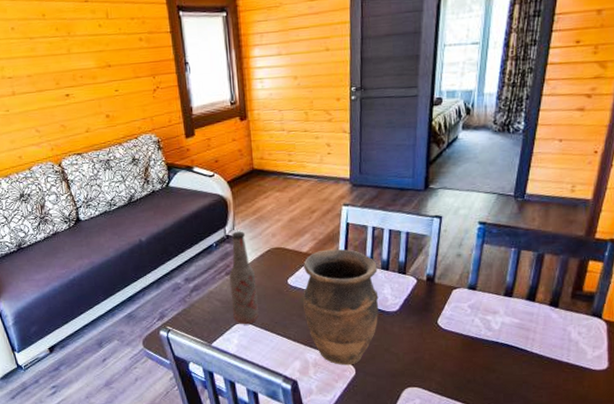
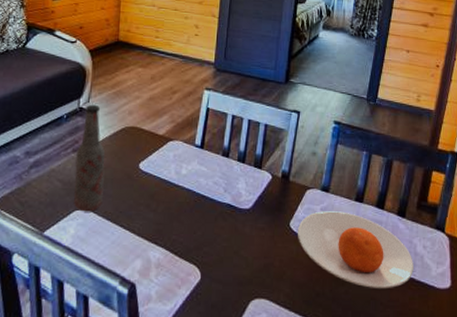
vase: present [303,248,379,366] -> none [152,134,234,269]
plate: none [445,307,567,373] -> present [297,211,413,288]

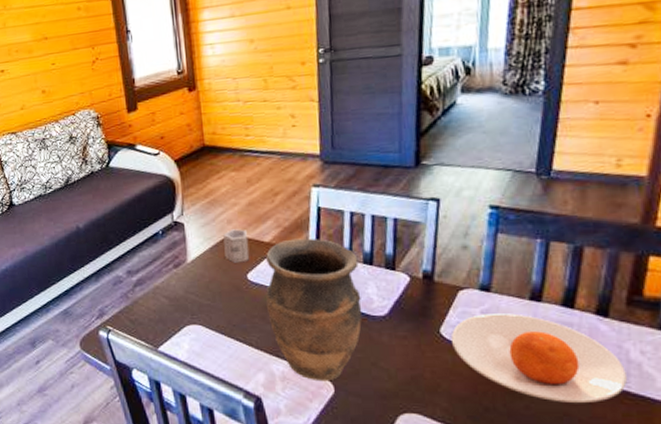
bottle: present [74,104,105,212] -> none [178,216,213,327]
cup: none [122,120,145,152] -> present [223,229,250,263]
vase: none [152,134,234,269] -> present [266,238,363,382]

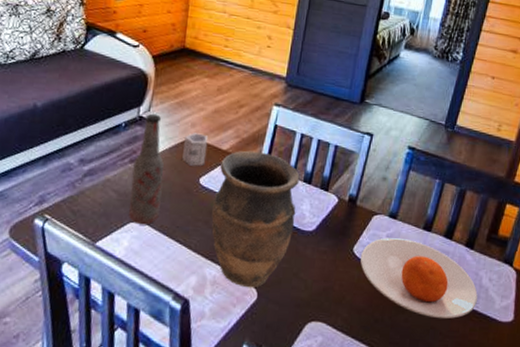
bottle: none [178,216,213,327] -> present [129,113,164,225]

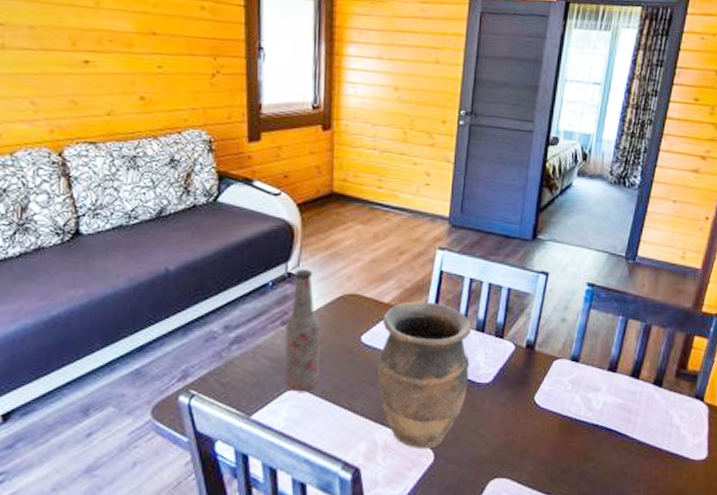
cup: present [182,133,209,166] -> none [340,286,368,323]
plate: present [360,238,478,319] -> none [542,382,669,462]

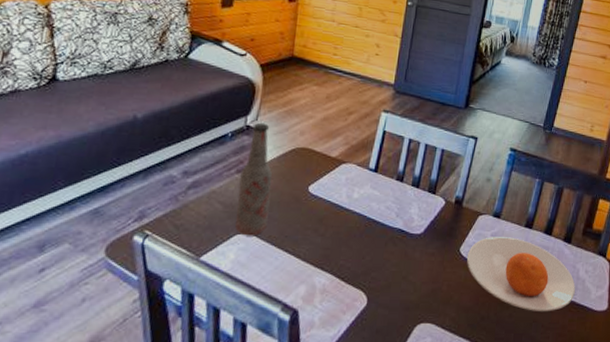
vase: present [378,301,472,450] -> none [321,157,408,294]
plate: none [542,382,669,462] -> present [466,237,575,311]

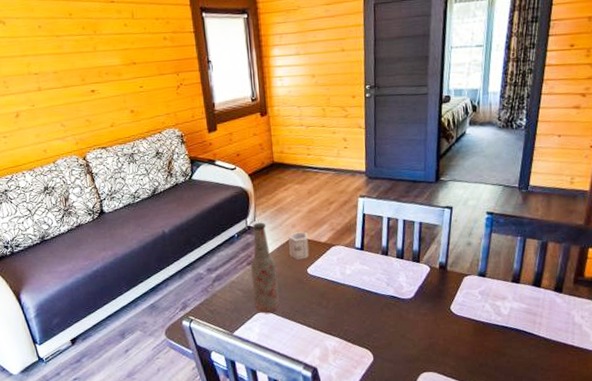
cup: none [291,141,318,174] -> present [288,232,310,260]
plate: present [466,237,575,311] -> none [457,293,572,356]

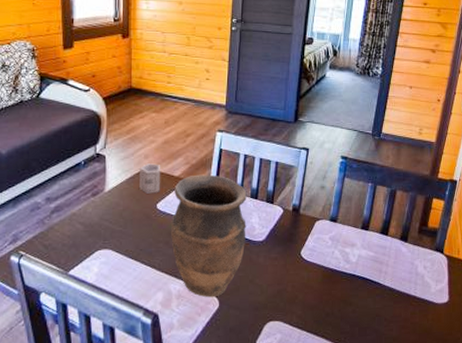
bottle: present [251,222,280,314] -> none [95,150,124,251]
vase: none [322,238,395,352] -> present [171,174,247,298]

